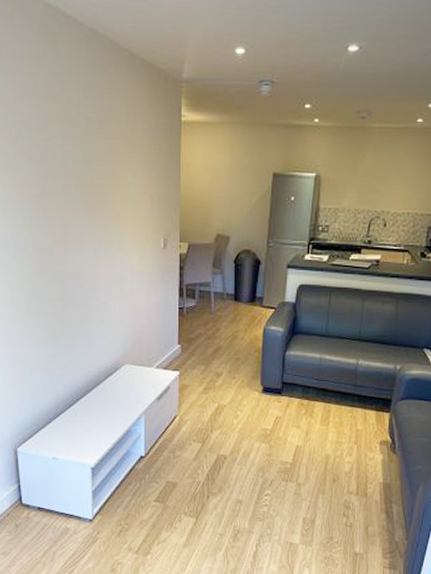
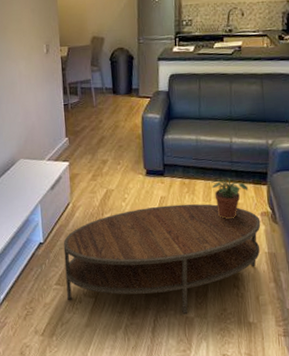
coffee table: none [166,426,379,540] -> present [63,204,261,314]
potted plant: none [331,401,370,445] -> present [211,177,249,219]

